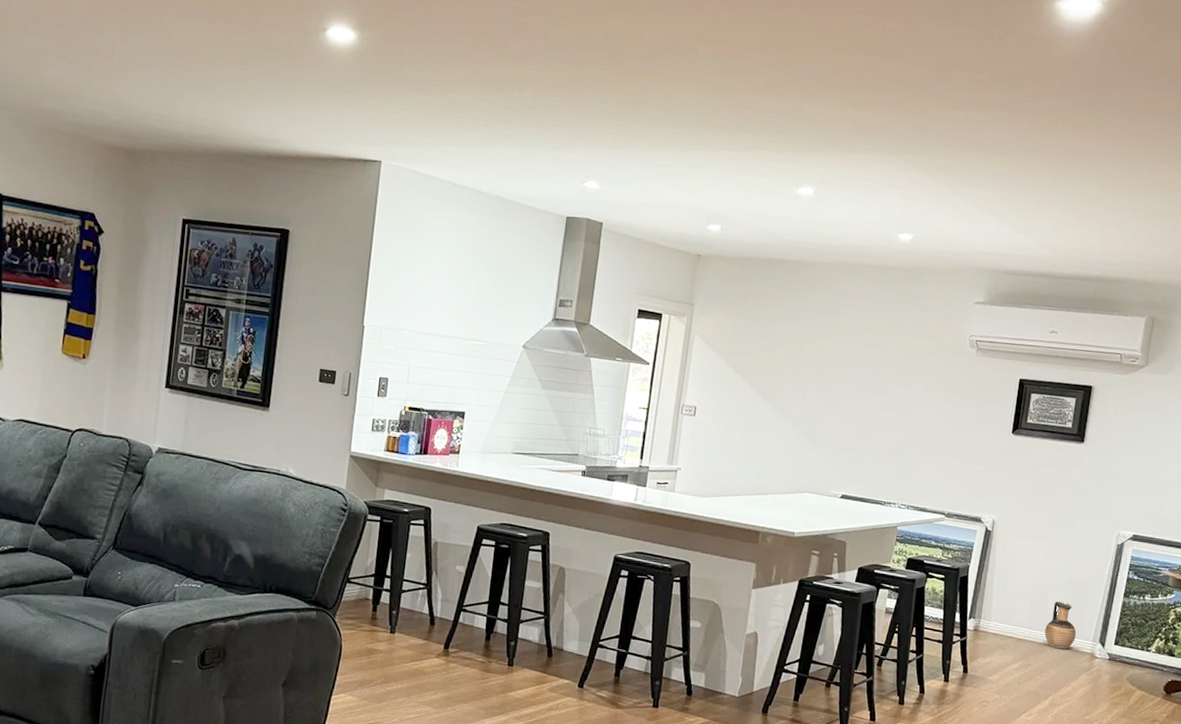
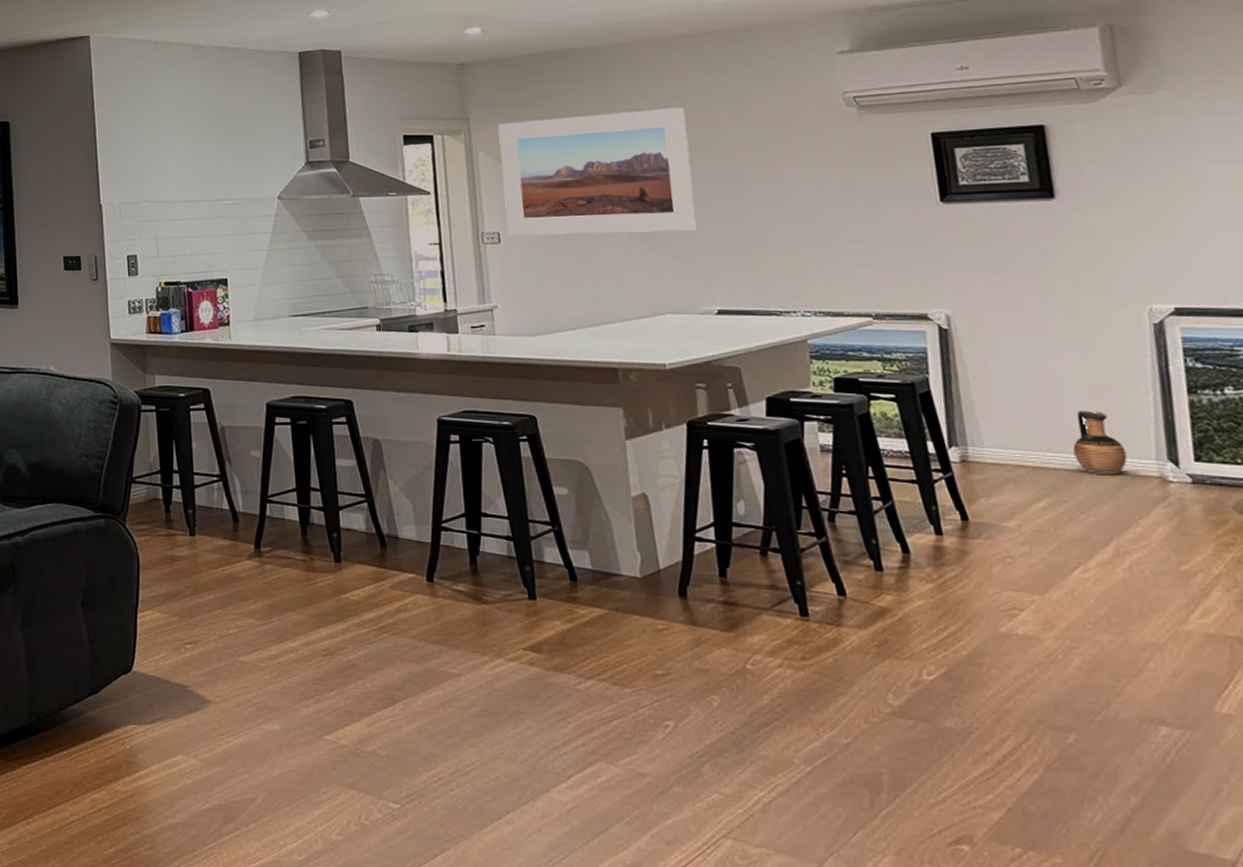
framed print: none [703,313,858,429] -> present [497,107,698,236]

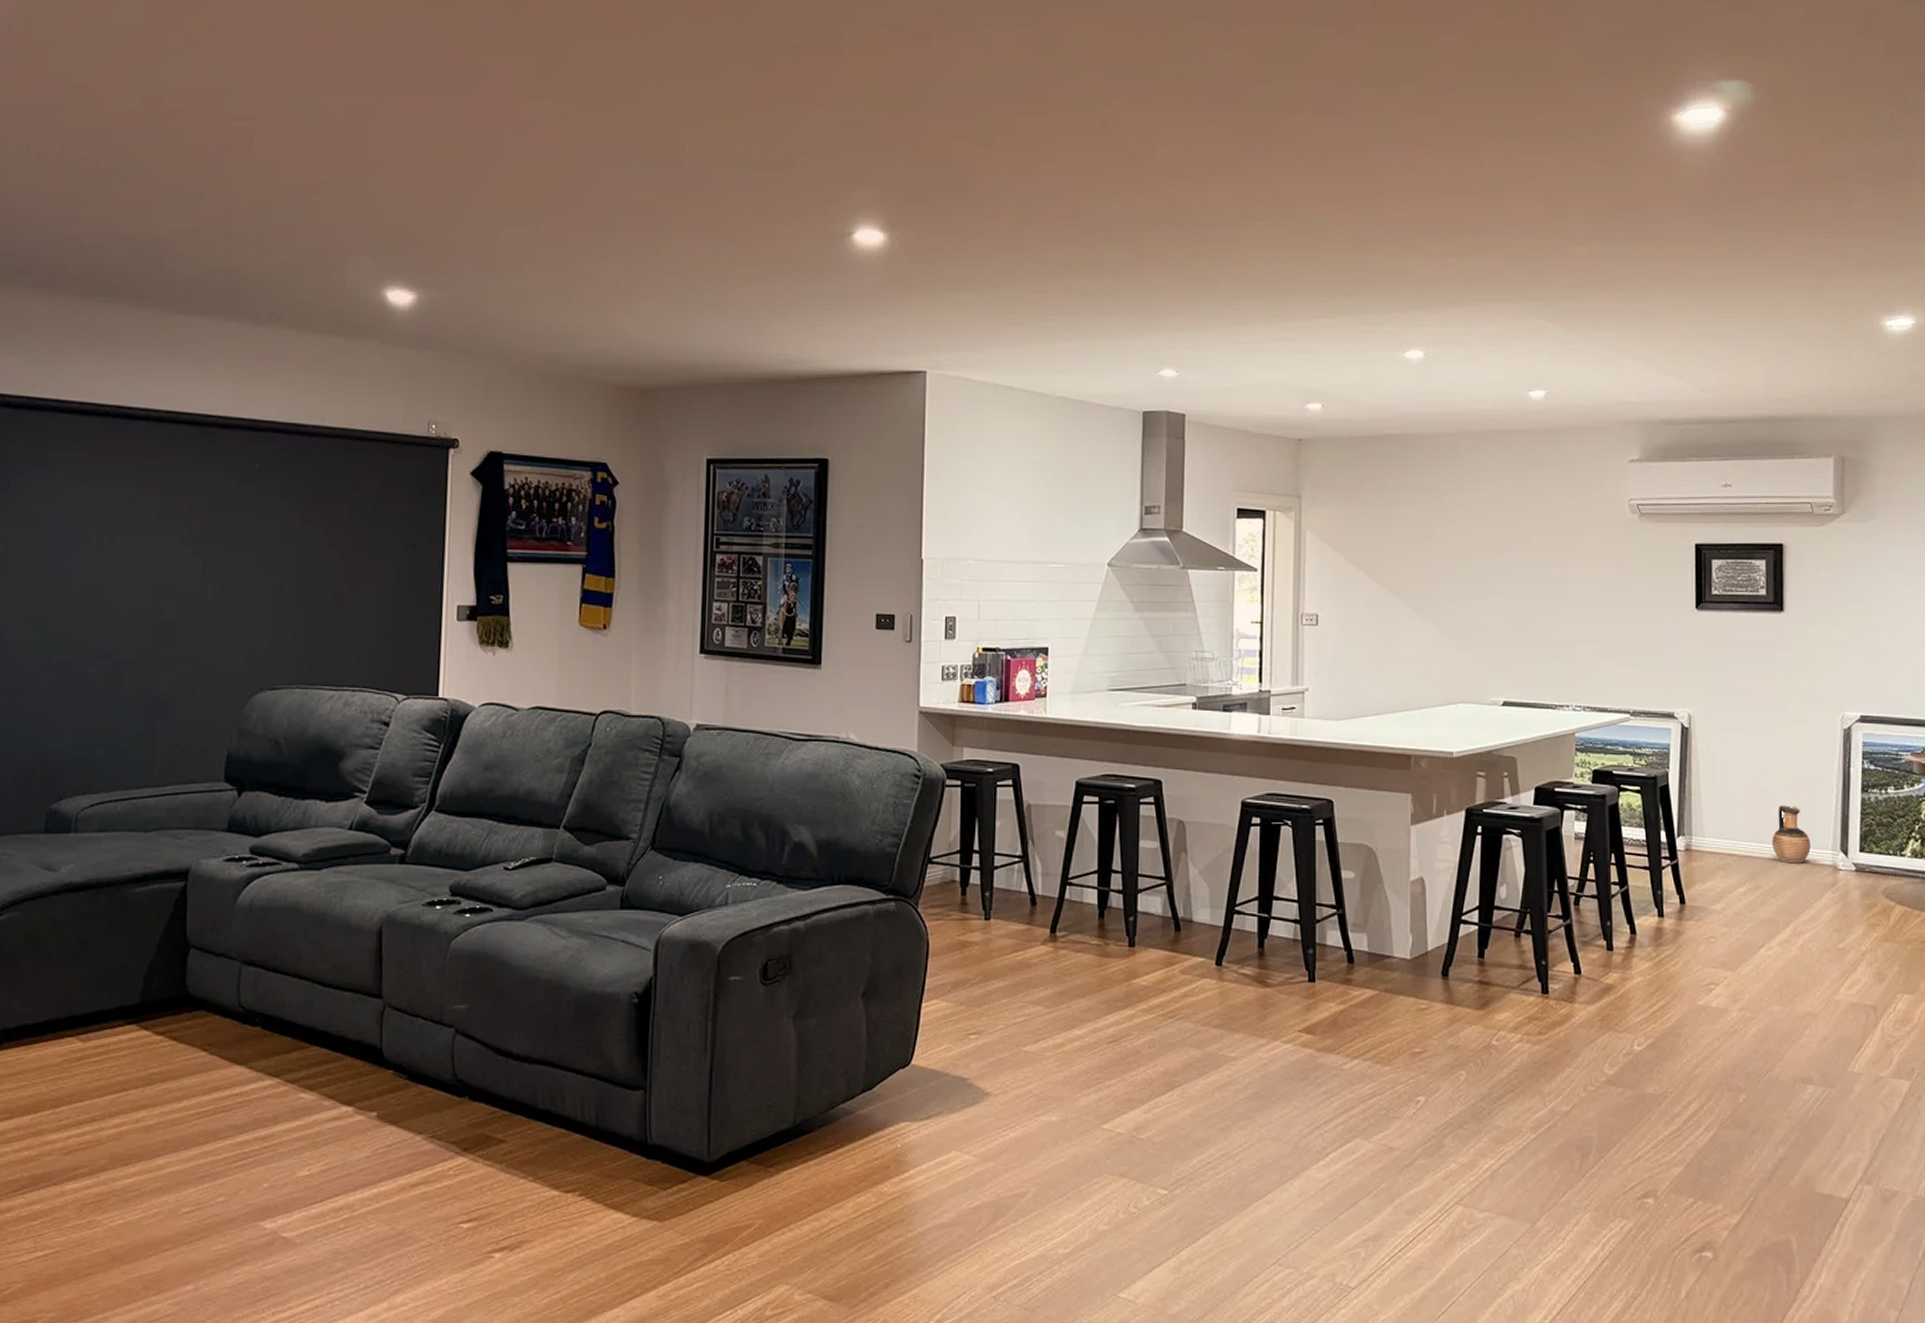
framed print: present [497,107,698,236] -> none [1326,501,1496,624]

